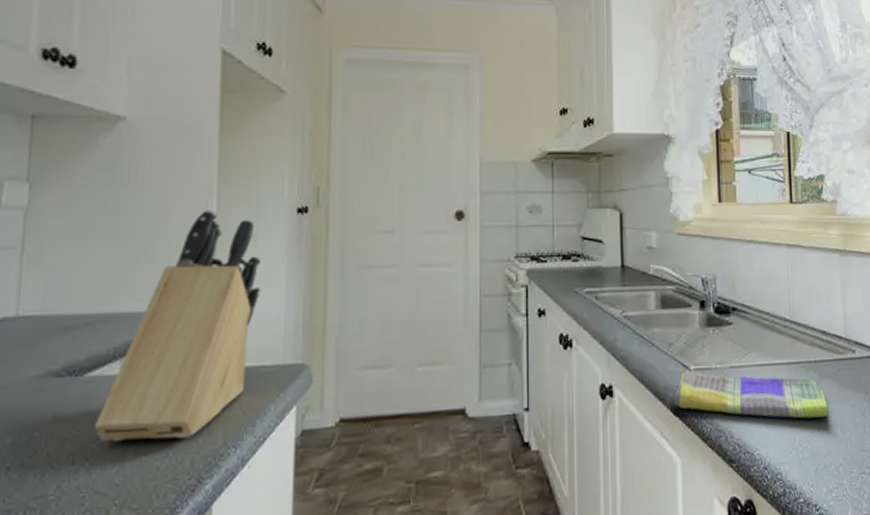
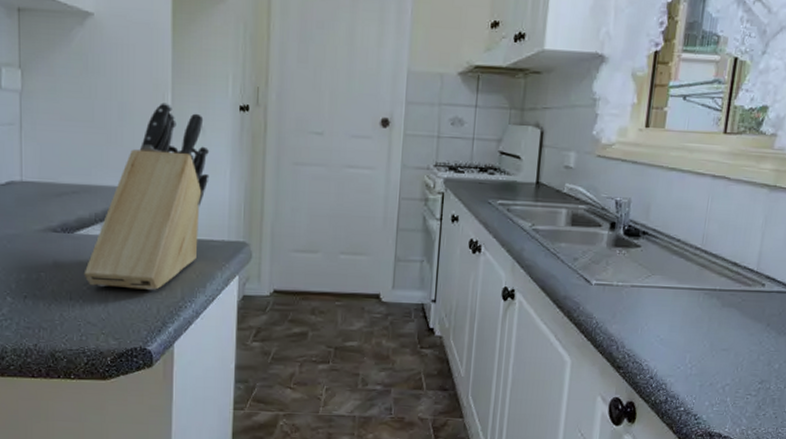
dish towel: present [674,370,829,419] -> none [571,284,726,341]

